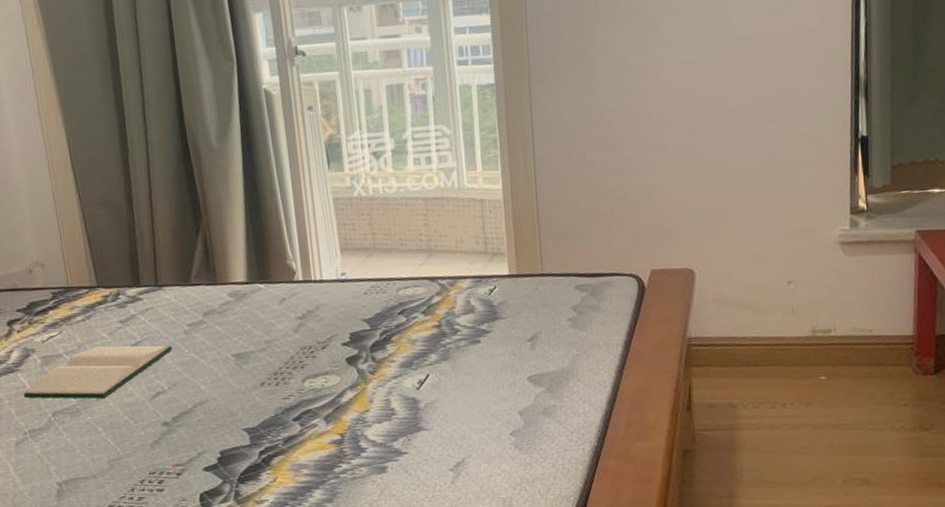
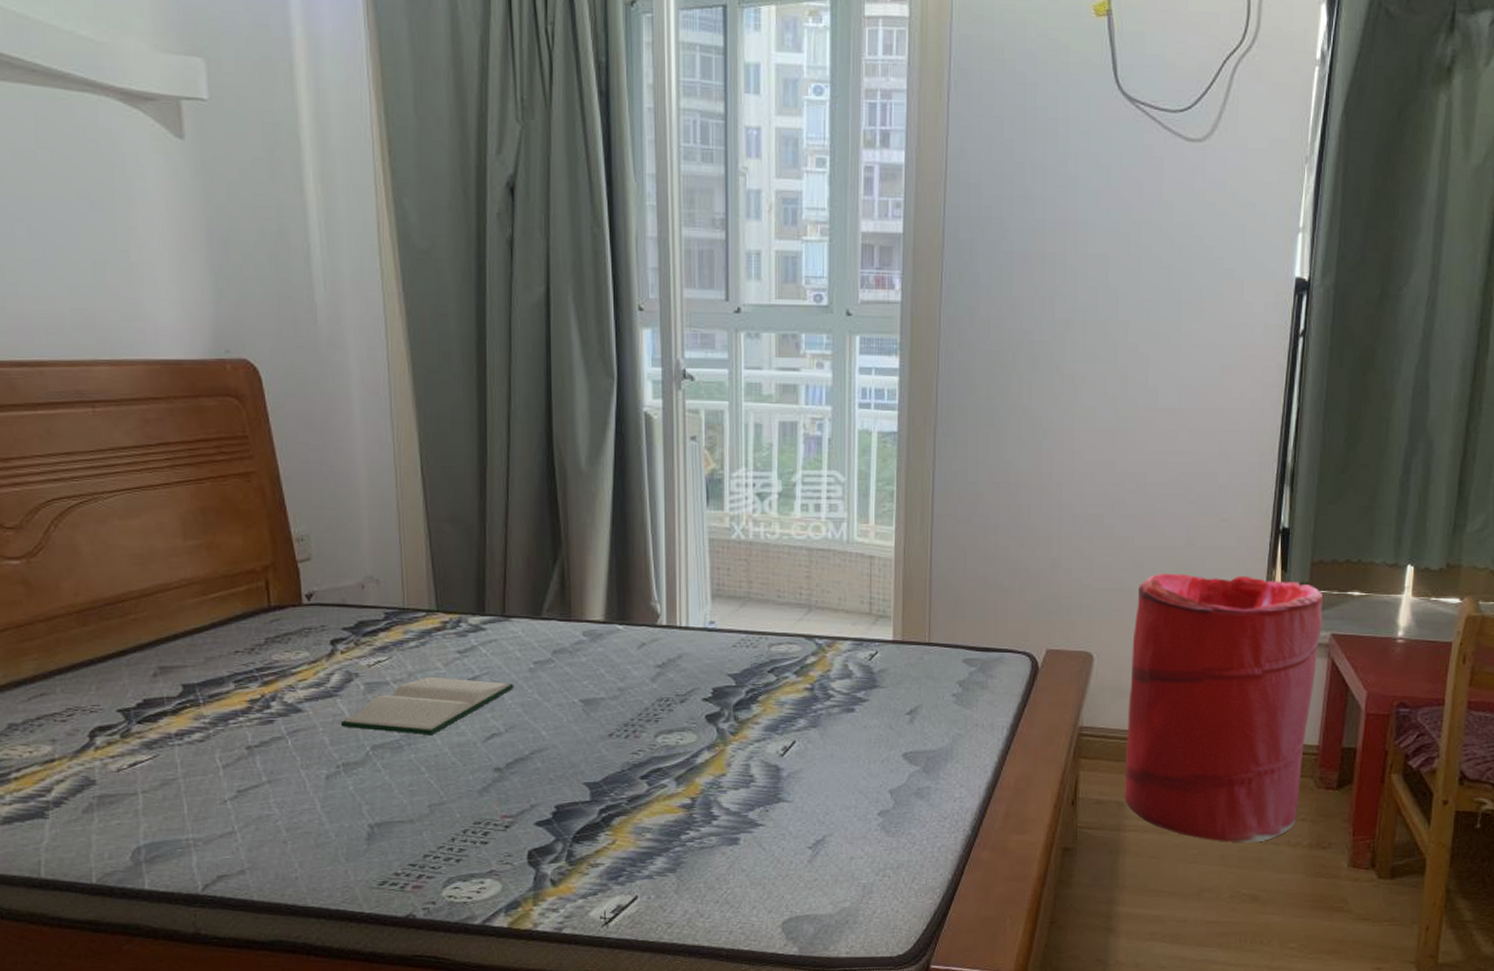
laundry hamper: none [730,184,907,432] -> present [1125,573,1323,843]

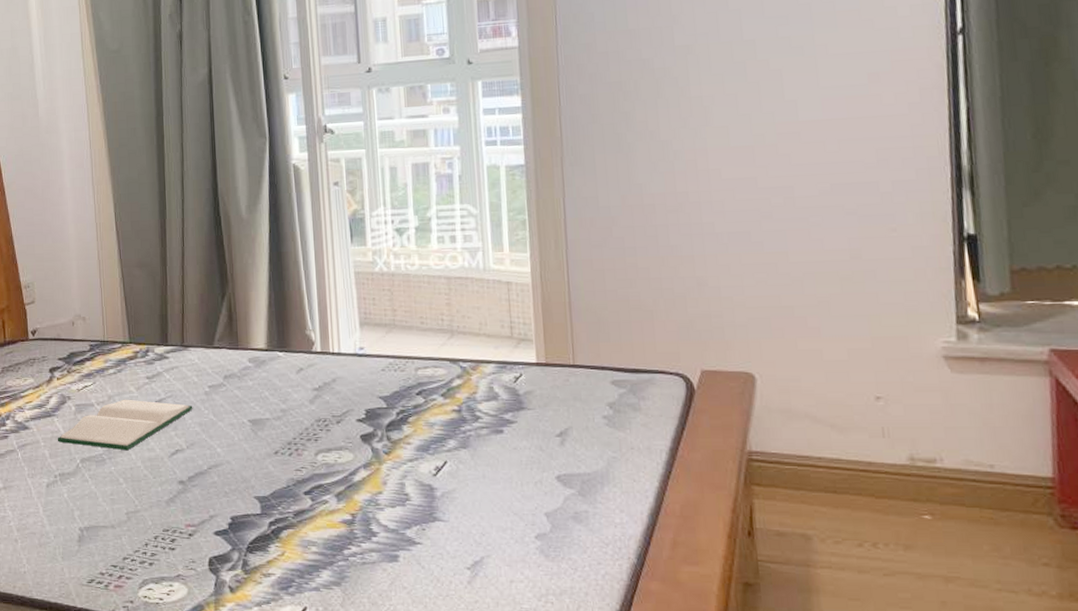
laundry hamper: present [1125,573,1323,843] -> none [799,287,1037,589]

